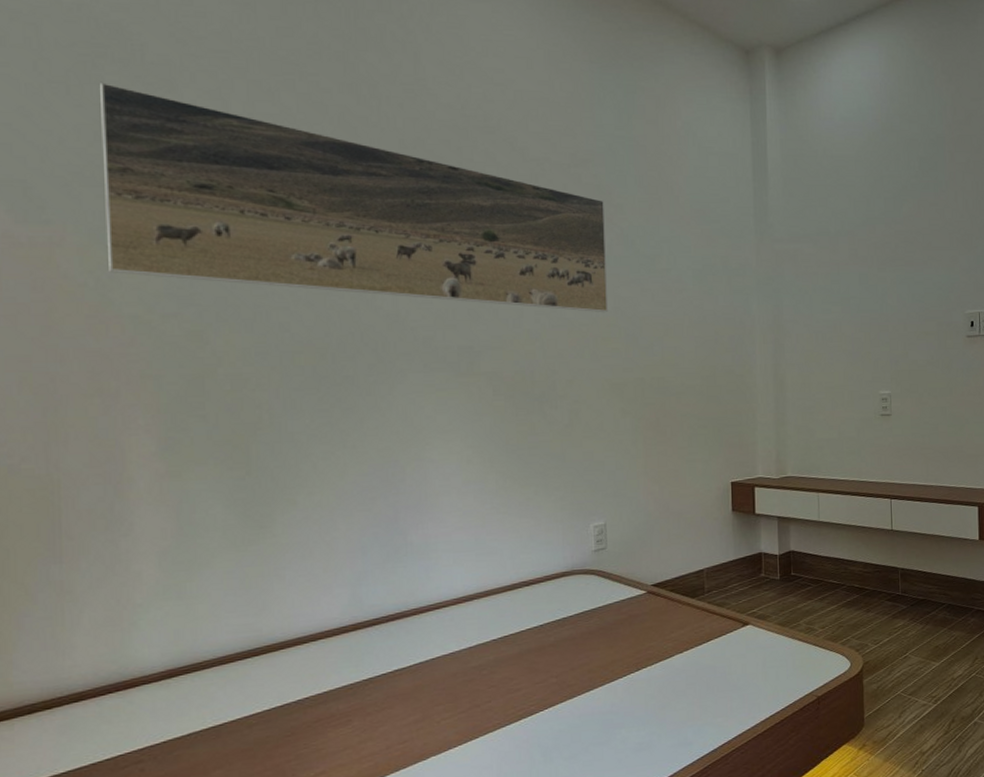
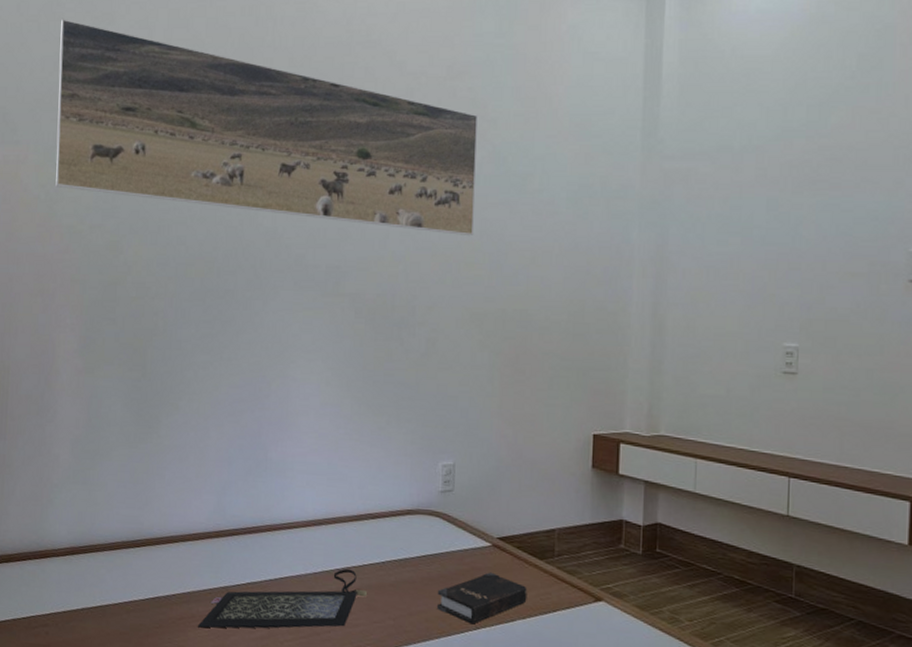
clutch bag: none [338,638,528,726] -> present [197,569,368,629]
hardback book: none [598,617,683,667] -> present [436,572,527,625]

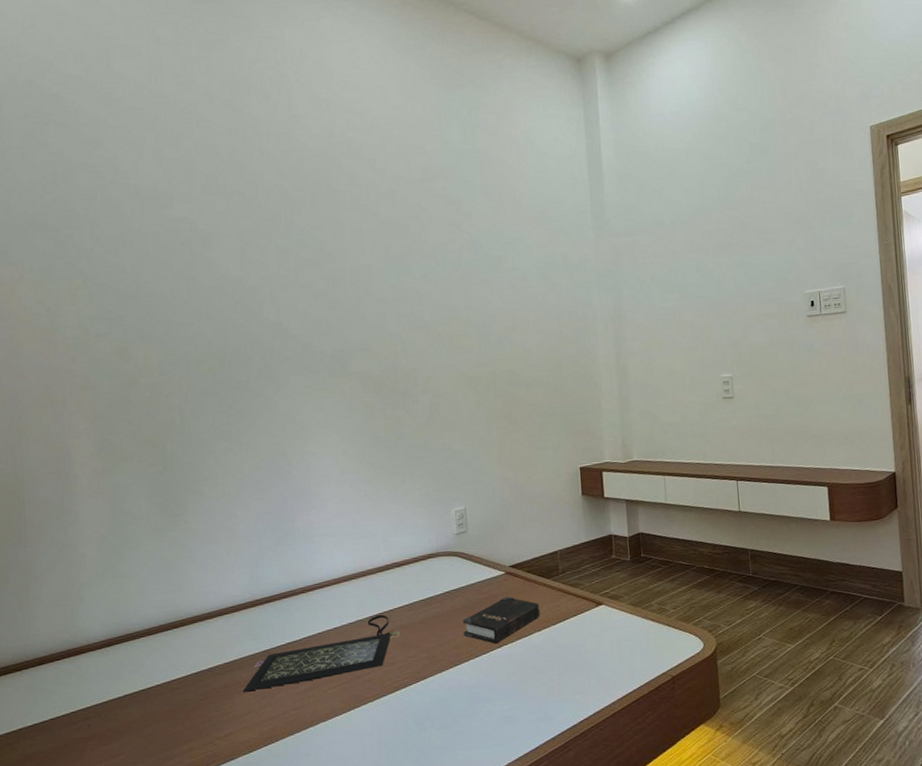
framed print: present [55,18,479,235] -> none [46,144,461,313]

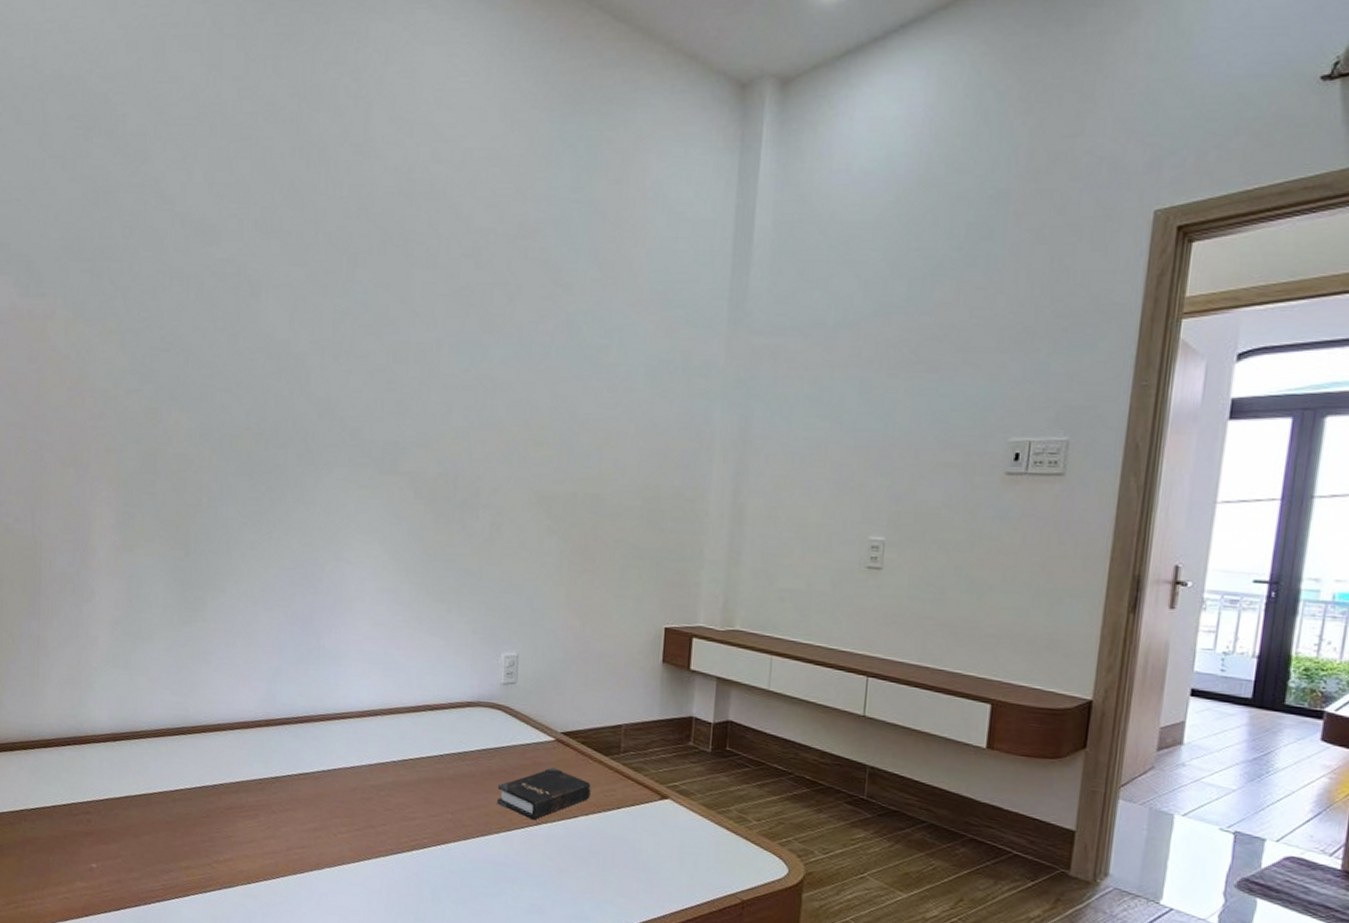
clutch bag: present [242,615,401,692] -> none [246,761,425,820]

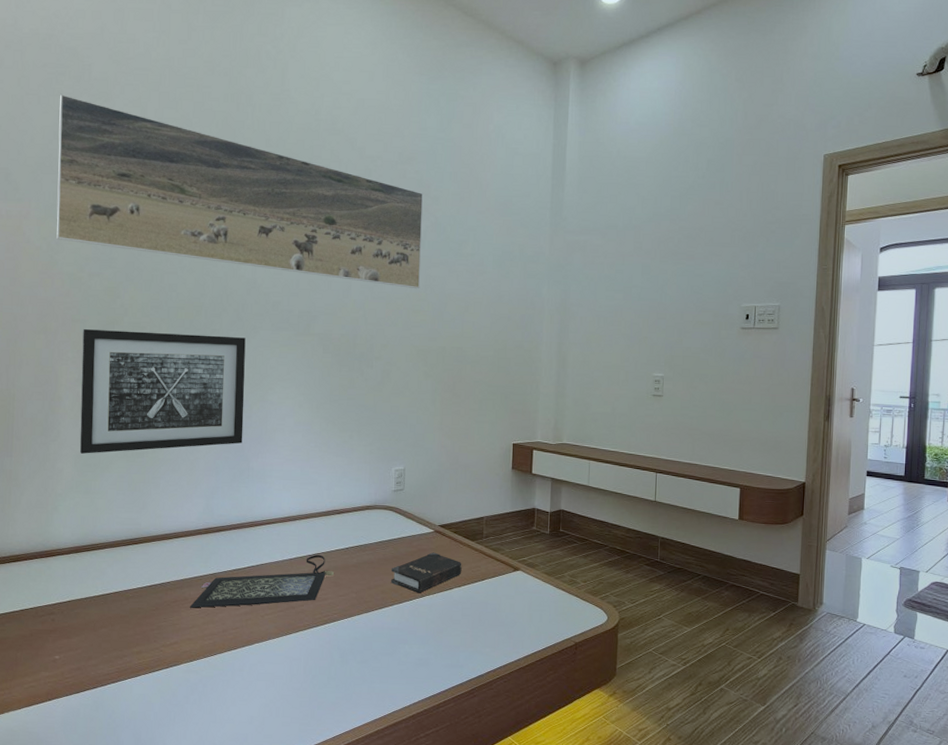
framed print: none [87,154,552,412] -> present [56,93,424,288]
wall art: none [117,462,316,620] -> present [79,329,246,454]
clutch bag: none [246,761,425,820] -> present [189,555,335,608]

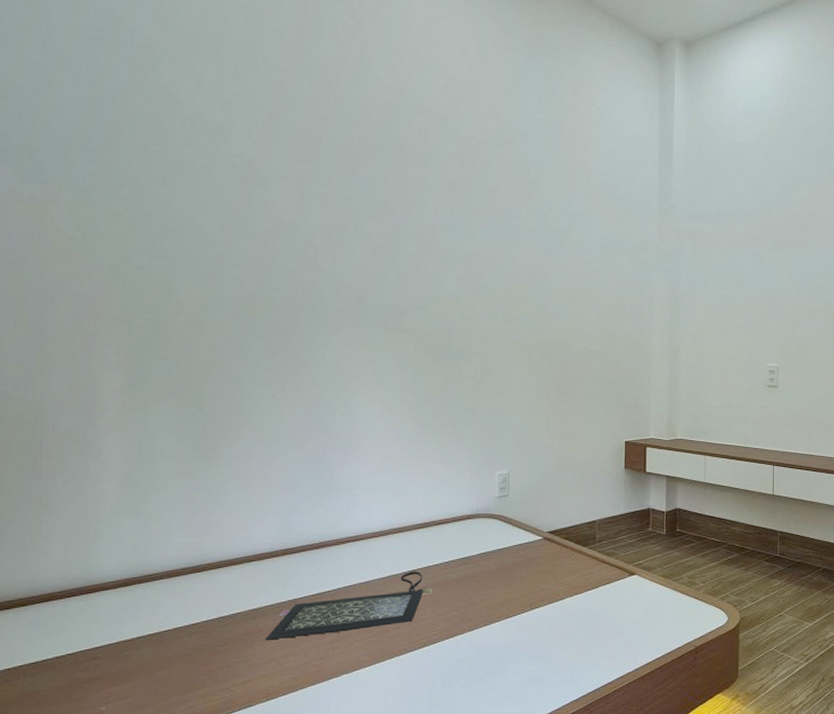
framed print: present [56,93,424,288] -> none [94,60,523,279]
wall art: present [79,329,246,454] -> none [127,330,326,472]
hardback book: present [390,552,462,593] -> none [496,561,574,606]

